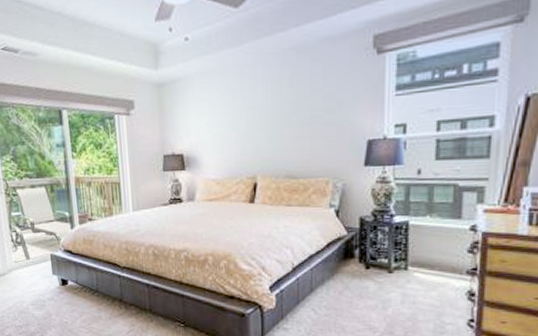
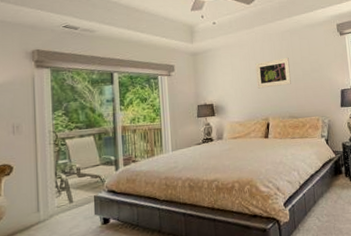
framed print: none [242,90,292,135] -> present [255,58,291,89]

